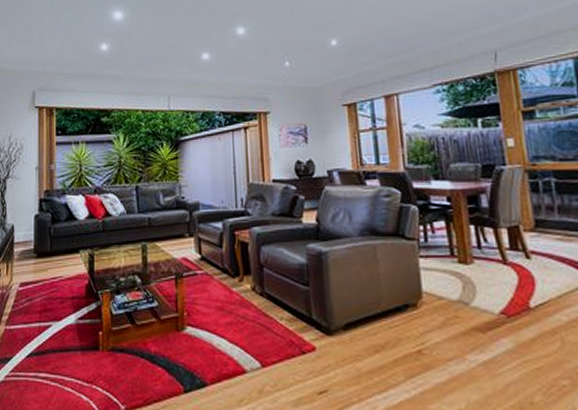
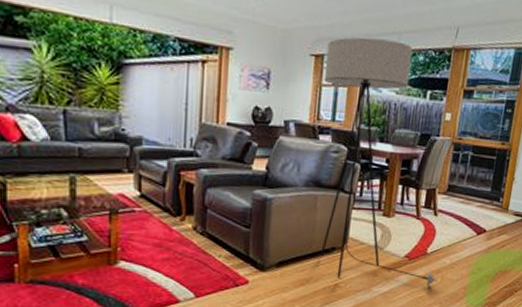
floor lamp: none [357,77,557,355] -> present [320,37,438,288]

